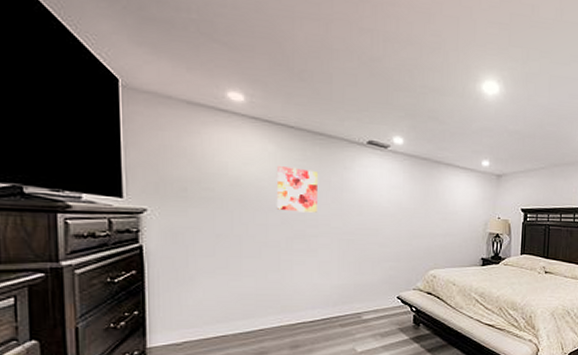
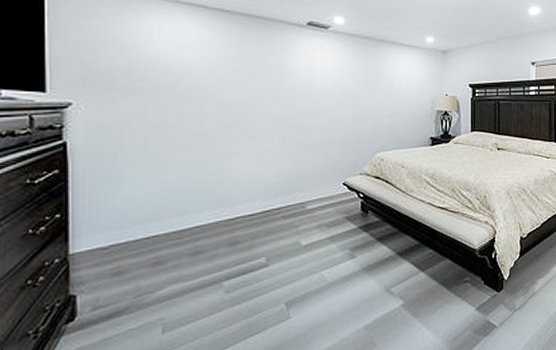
wall art: present [276,166,319,213] -> none [212,52,257,98]

